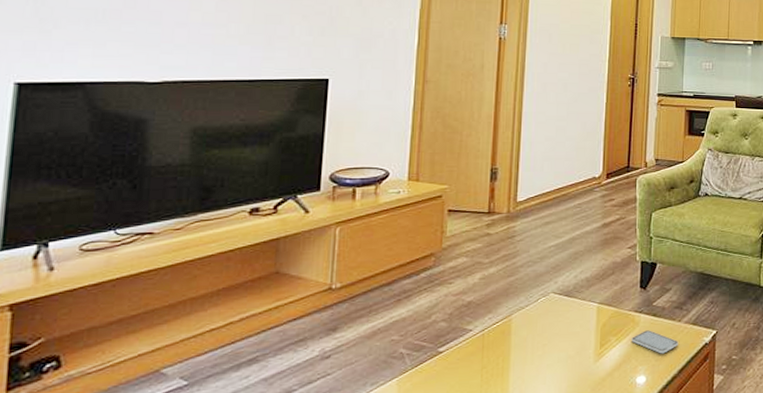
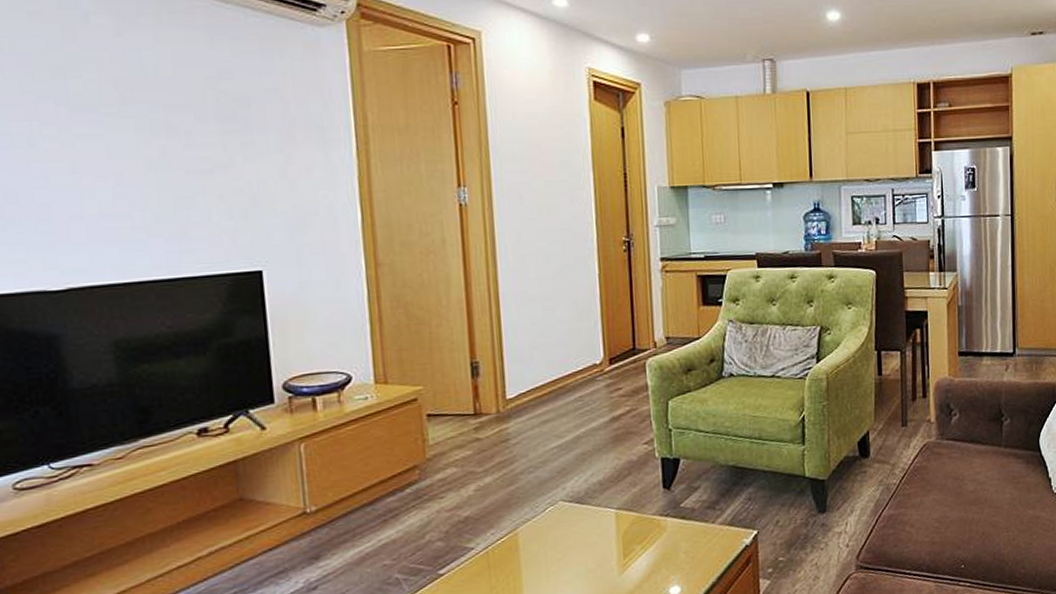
smartphone: present [632,330,679,354] -> none [659,535,715,561]

